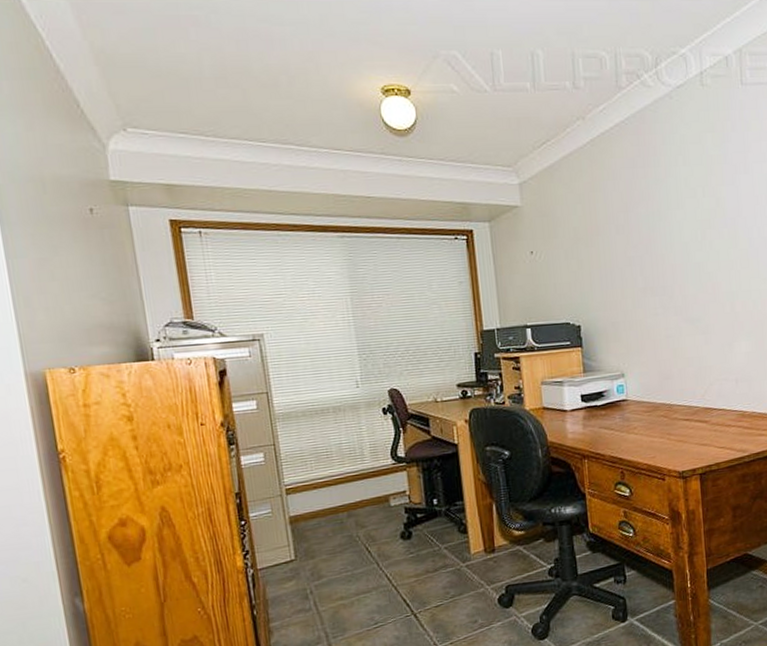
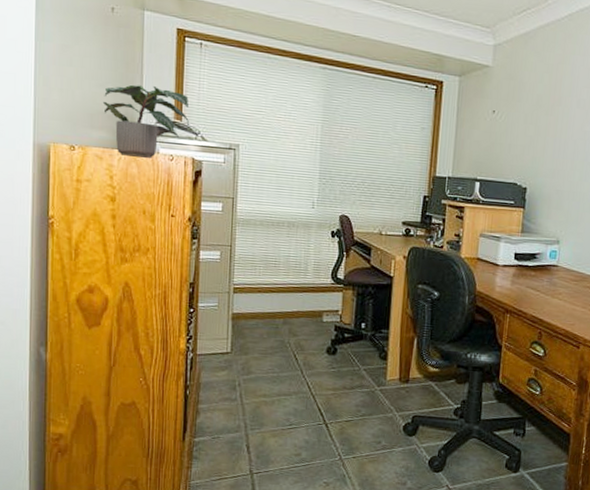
potted plant: none [98,287,202,369] -> present [102,84,189,159]

